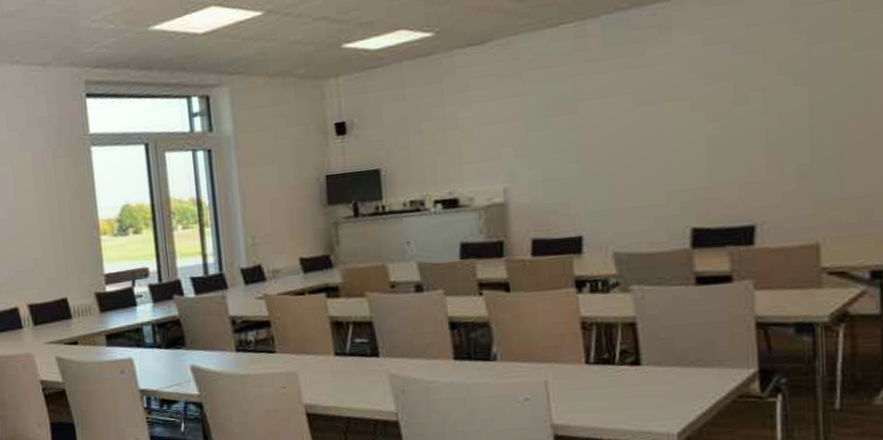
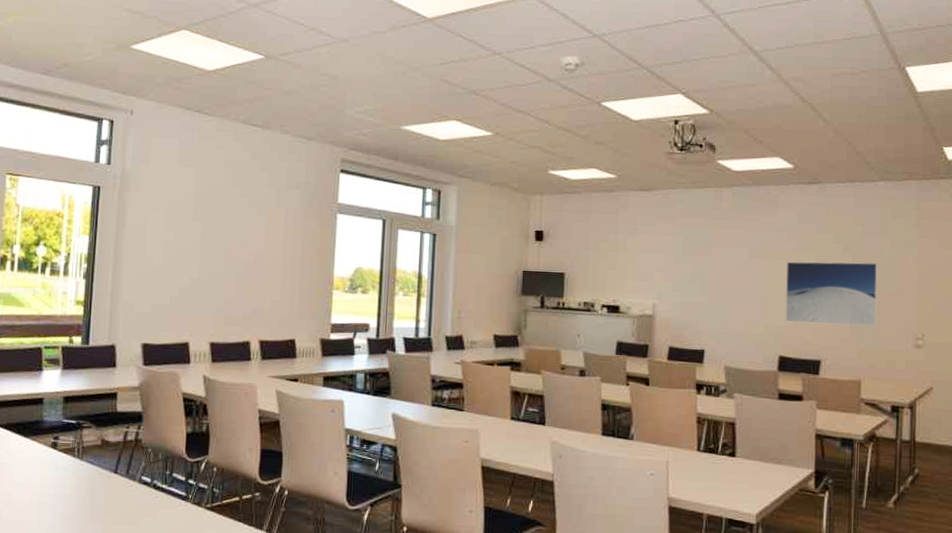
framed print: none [692,80,837,181] -> present [785,261,878,327]

